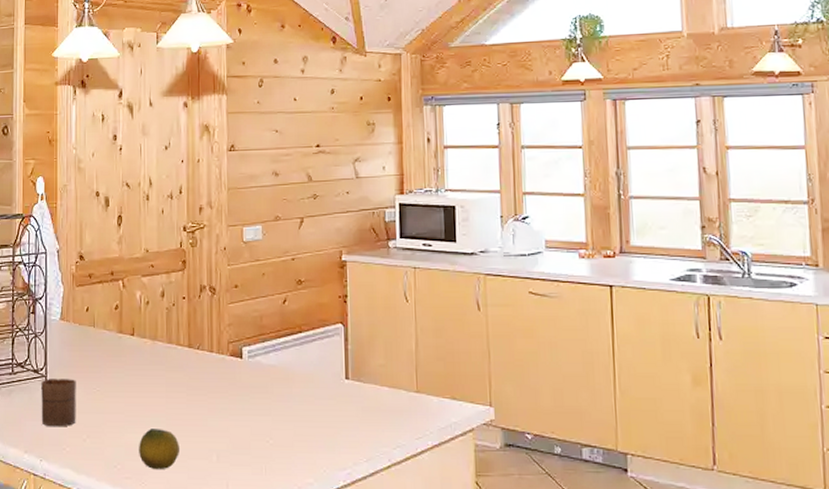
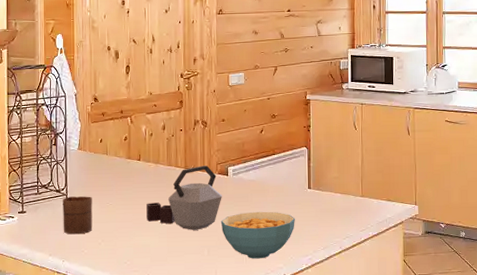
fruit: present [139,429,179,469] -> none [145,232,178,263]
kettle: none [141,344,235,428] -> present [146,165,222,230]
cereal bowl: none [233,407,329,470] -> present [220,211,295,259]

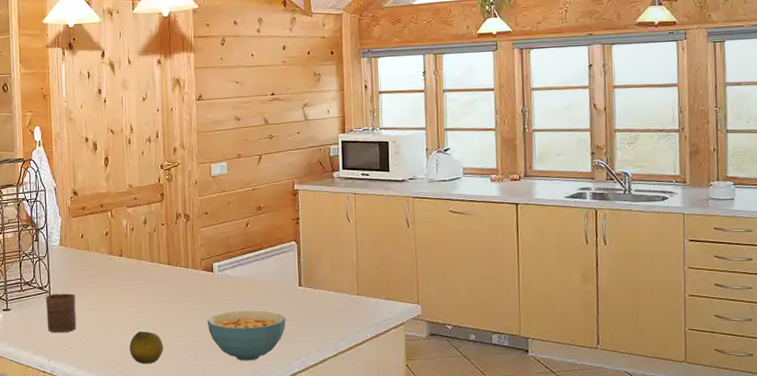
fruit: none [145,232,178,263] -> present [129,331,163,364]
kettle: present [146,165,222,230] -> none [130,261,208,330]

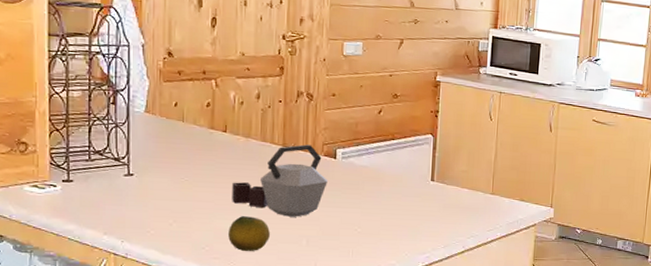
cup: present [46,293,77,333] -> none [123,167,162,212]
kettle: none [130,261,208,330] -> present [232,144,328,217]
cereal bowl: present [207,310,286,361] -> none [324,201,413,254]

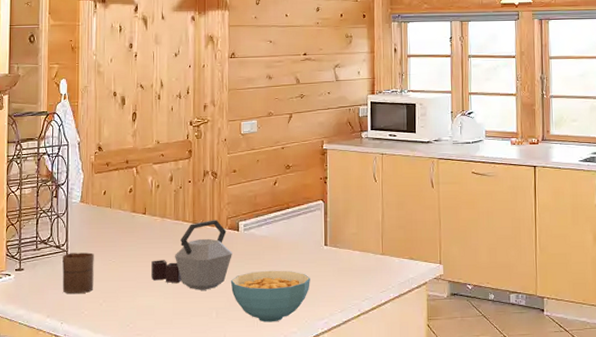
cup: none [123,167,162,212] -> present [62,252,94,294]
fruit: present [228,216,270,251] -> none [149,292,184,326]
cereal bowl: none [324,201,413,254] -> present [230,270,310,322]

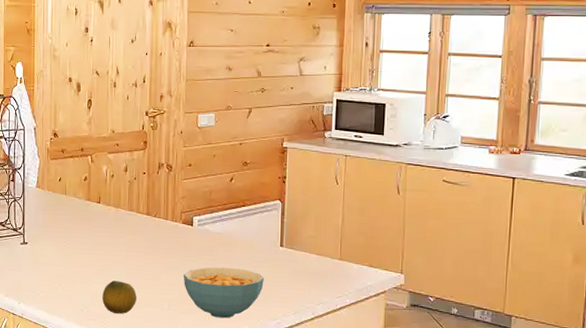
cup: present [62,252,94,294] -> none [19,236,50,277]
fruit: none [149,292,184,326] -> present [102,281,137,314]
kettle: present [151,220,232,290] -> none [105,213,186,282]

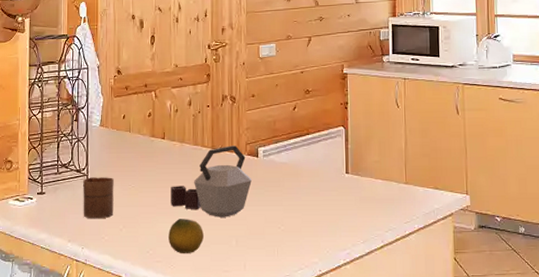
cup: none [19,236,50,277] -> present [83,177,114,219]
kettle: none [105,213,186,282] -> present [171,145,252,217]
cereal bowl: present [183,267,264,319] -> none [250,198,332,252]

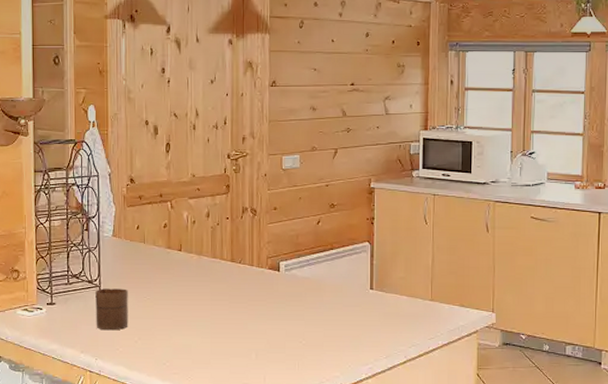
fruit: present [168,219,204,253] -> none [186,332,222,366]
kettle: present [171,145,252,217] -> none [188,259,273,331]

